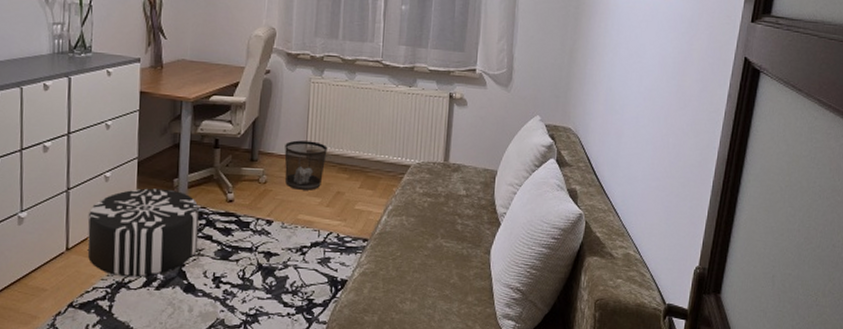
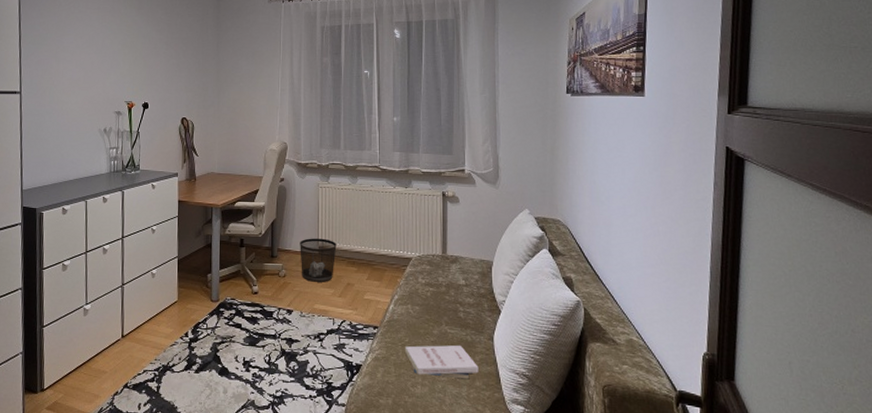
pouf: present [87,188,199,277] -> none [138,283,230,361]
books: none [395,258,472,295] -> present [404,344,479,380]

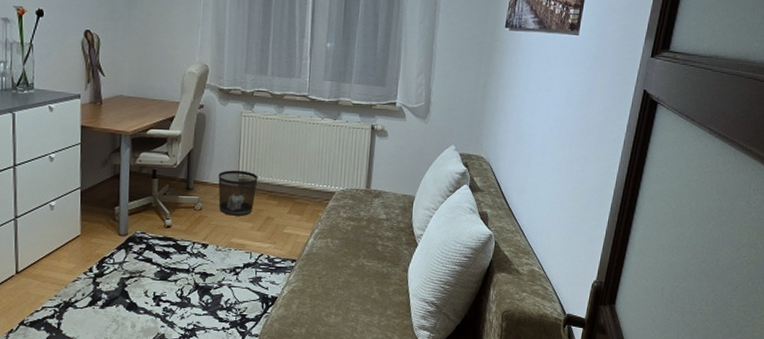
books: present [404,344,479,380] -> none [321,276,392,309]

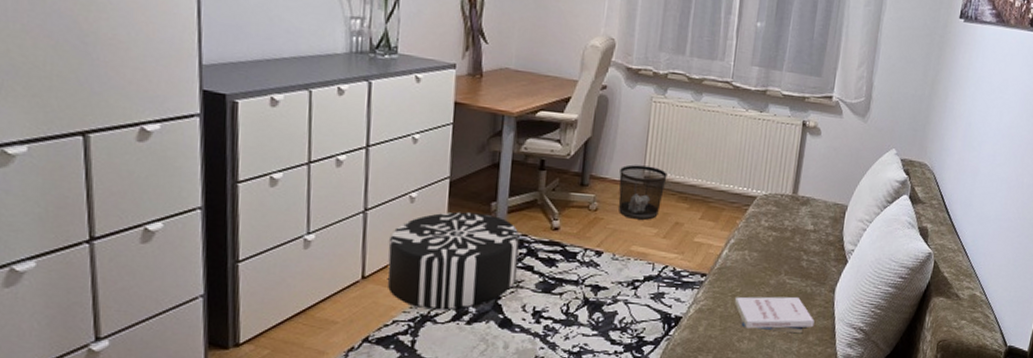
pouf: none [35,216,139,297] -> present [387,211,520,310]
books: none [321,276,392,309] -> present [734,296,815,334]

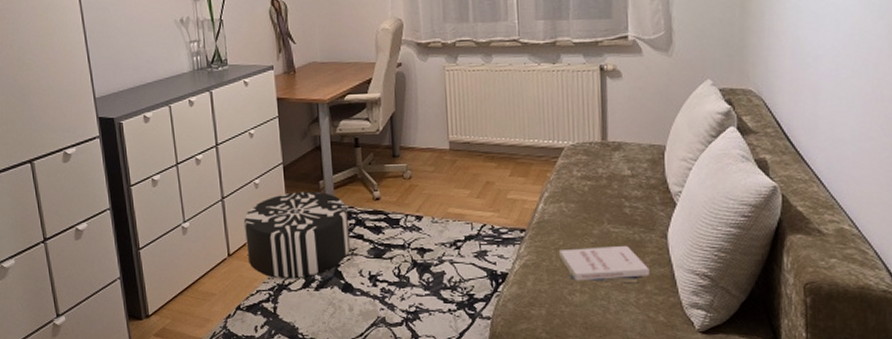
waste bin: present [618,164,667,220] -> none [426,131,471,183]

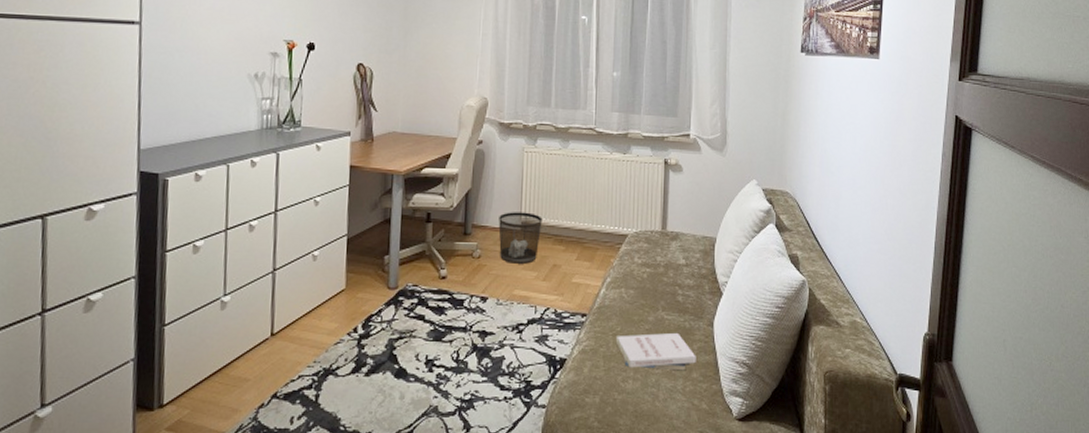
pouf: present [243,191,351,279] -> none [293,266,411,363]
waste bin: none [426,131,471,183] -> present [498,212,543,264]

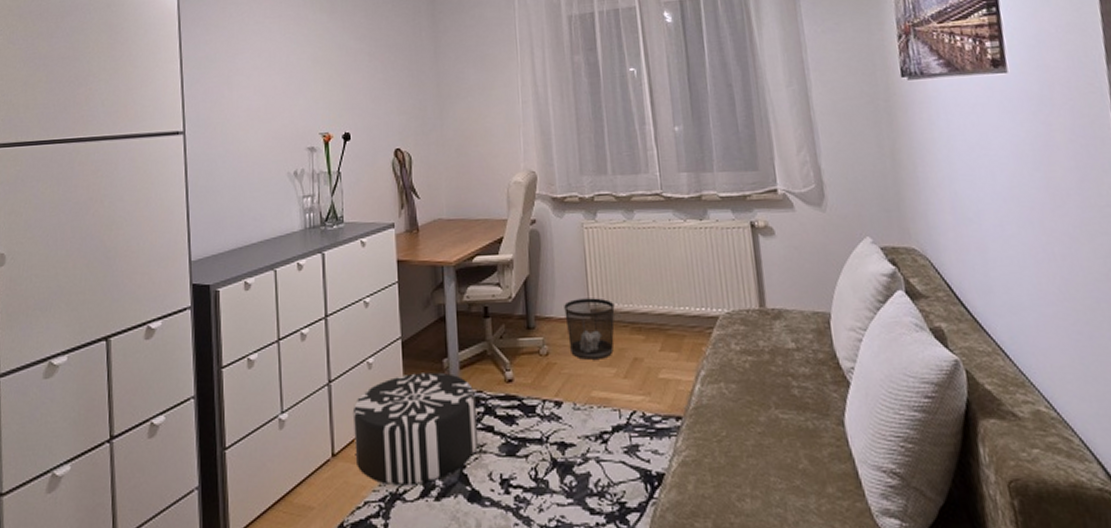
pouf: none [293,266,411,363] -> present [352,372,479,486]
books: present [615,332,696,371] -> none [721,435,830,485]

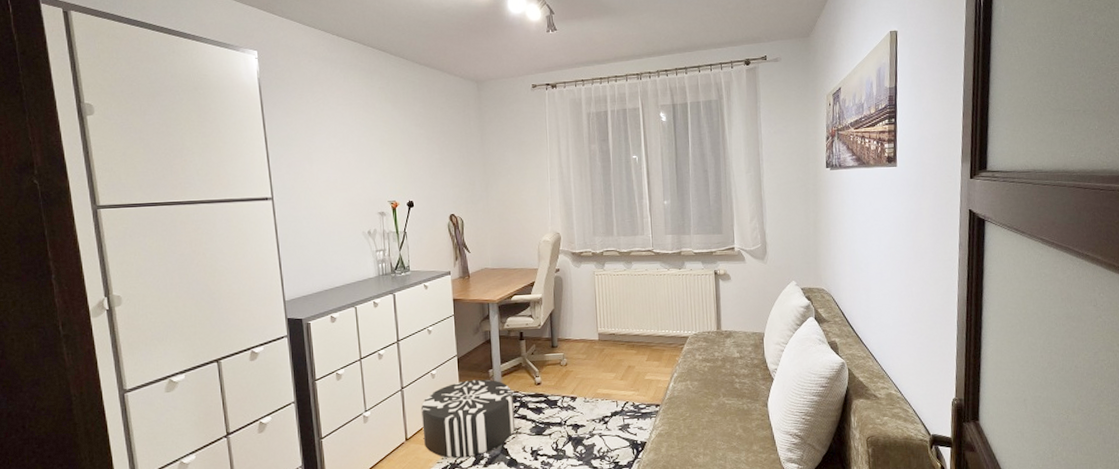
waste bin: present [564,298,615,360] -> none [579,325,616,368]

